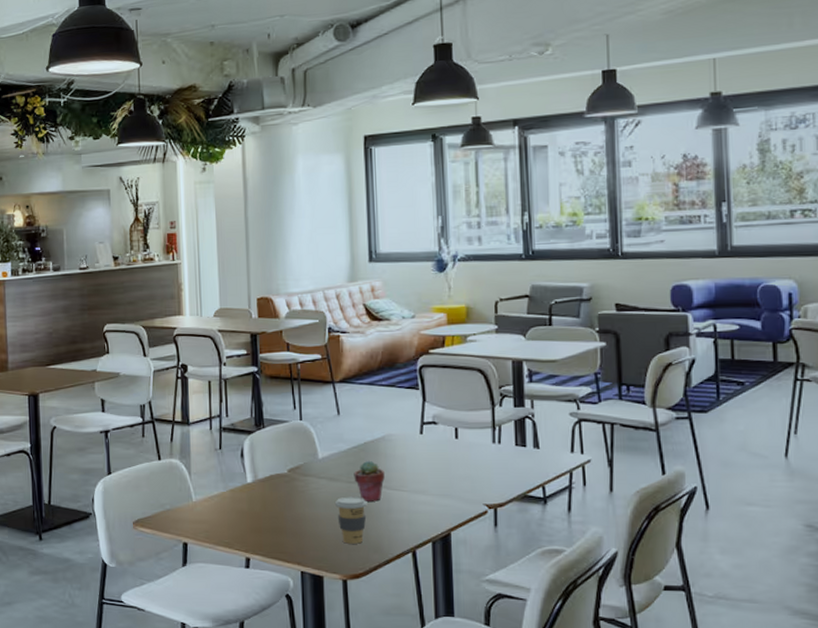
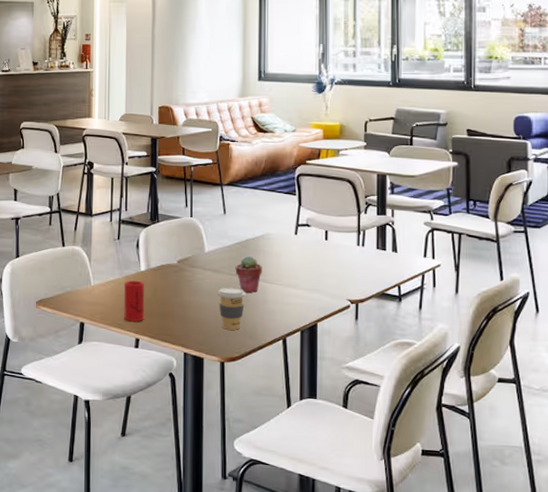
cup: none [229,493,255,540] -> present [123,280,145,322]

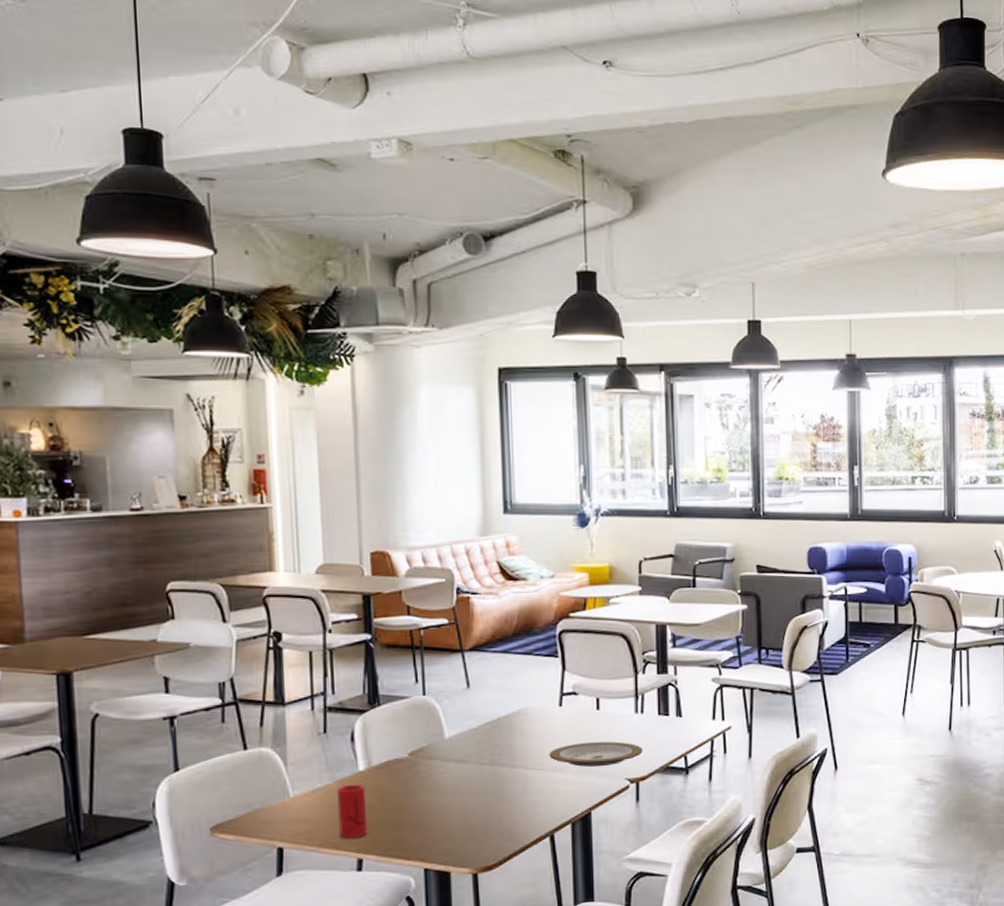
coffee cup: present [217,287,246,330] -> none [463,779,501,833]
potted succulent: present [235,255,262,293] -> none [485,737,520,784]
plate: none [285,265,363,287] -> present [549,741,643,767]

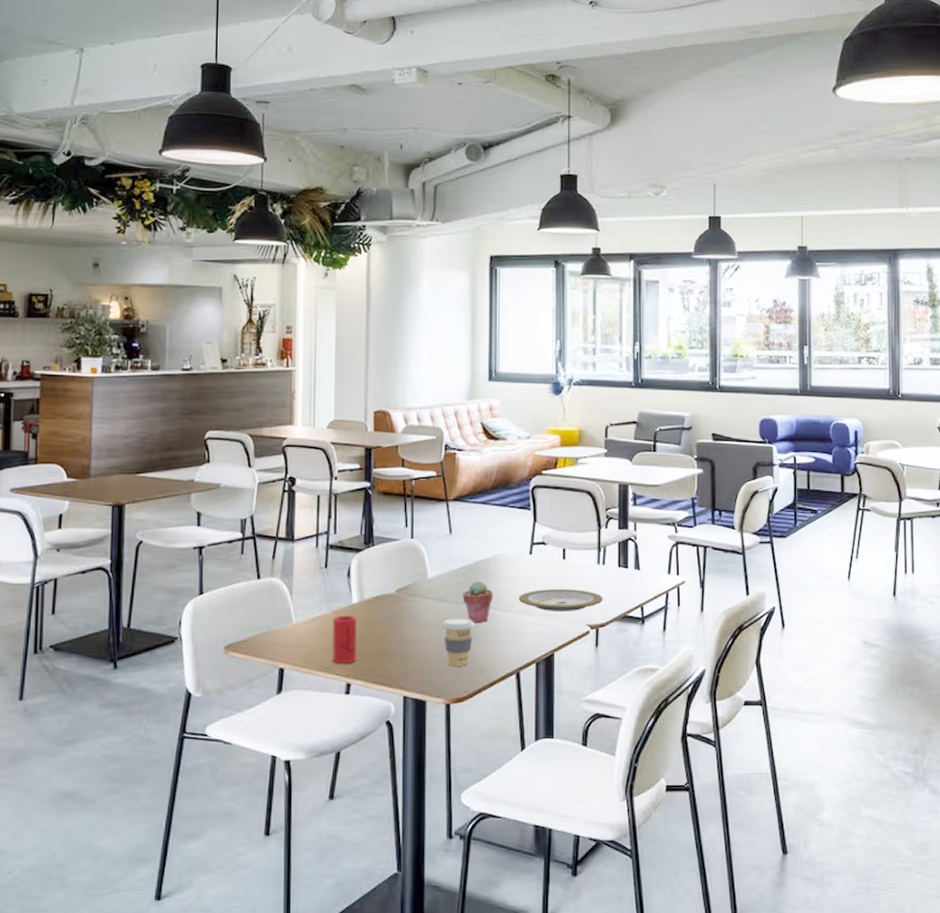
coffee cup: none [463,779,501,833] -> present [441,617,475,666]
potted succulent: none [485,737,520,784] -> present [462,580,493,622]

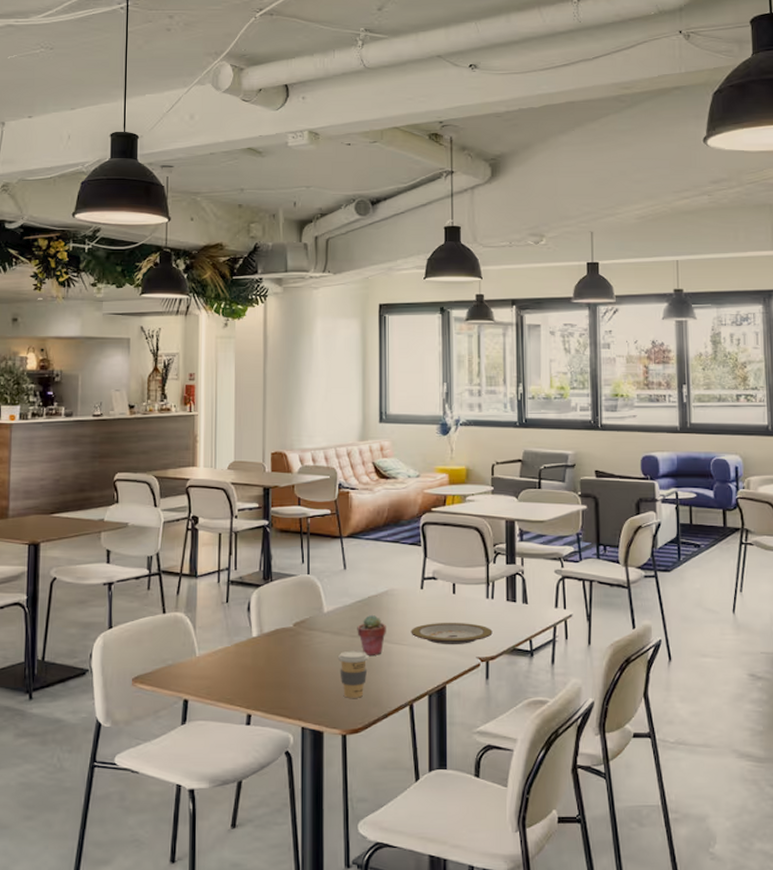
cup: present [331,614,357,664] -> none [233,648,257,695]

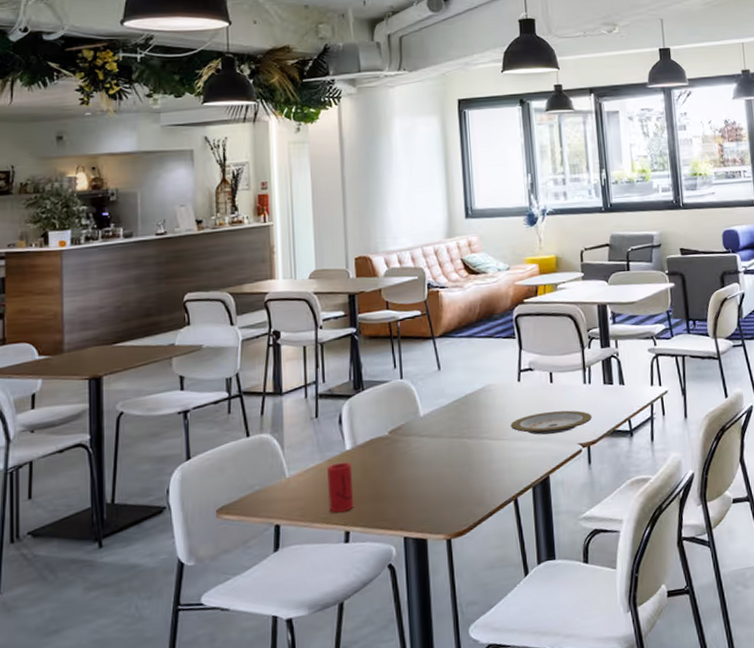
cup: none [233,648,257,695] -> present [327,462,354,513]
coffee cup: present [337,650,369,698] -> none [437,451,470,501]
potted succulent: present [357,614,386,655] -> none [455,412,486,455]

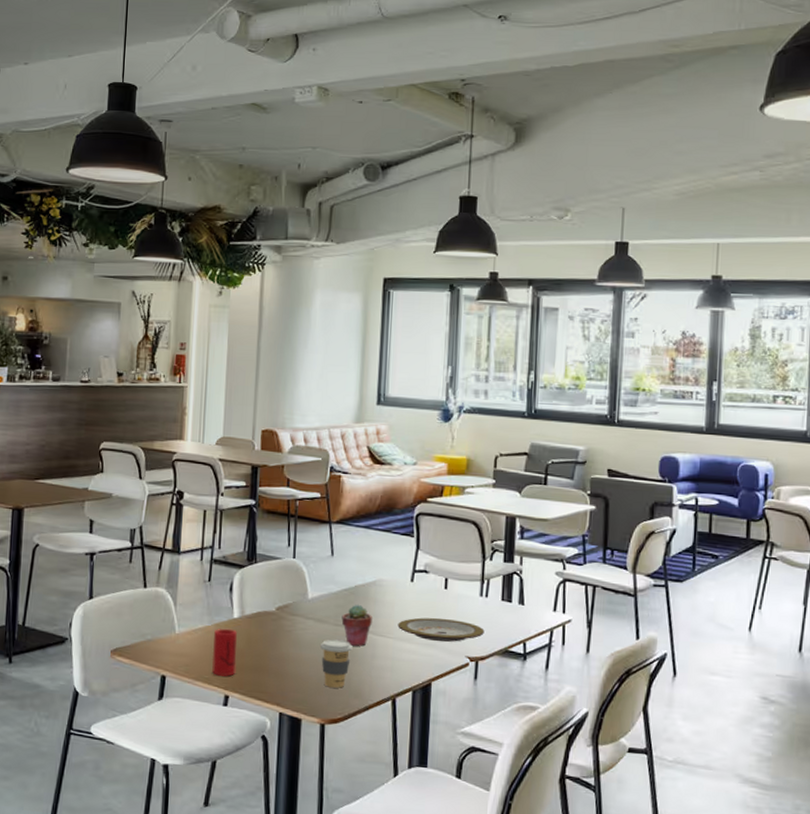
coffee cup: none [437,451,470,501] -> present [319,639,353,688]
potted succulent: none [455,412,486,455] -> present [341,604,372,646]

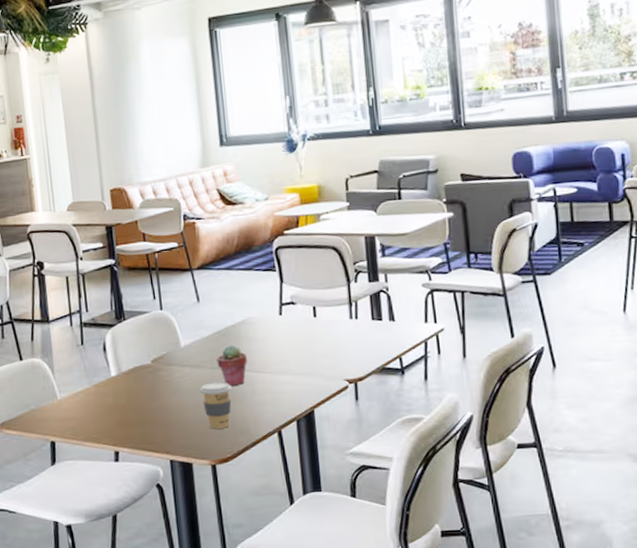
cup: present [212,628,237,676] -> none [95,387,122,434]
plate: present [397,617,485,642] -> none [272,345,359,369]

